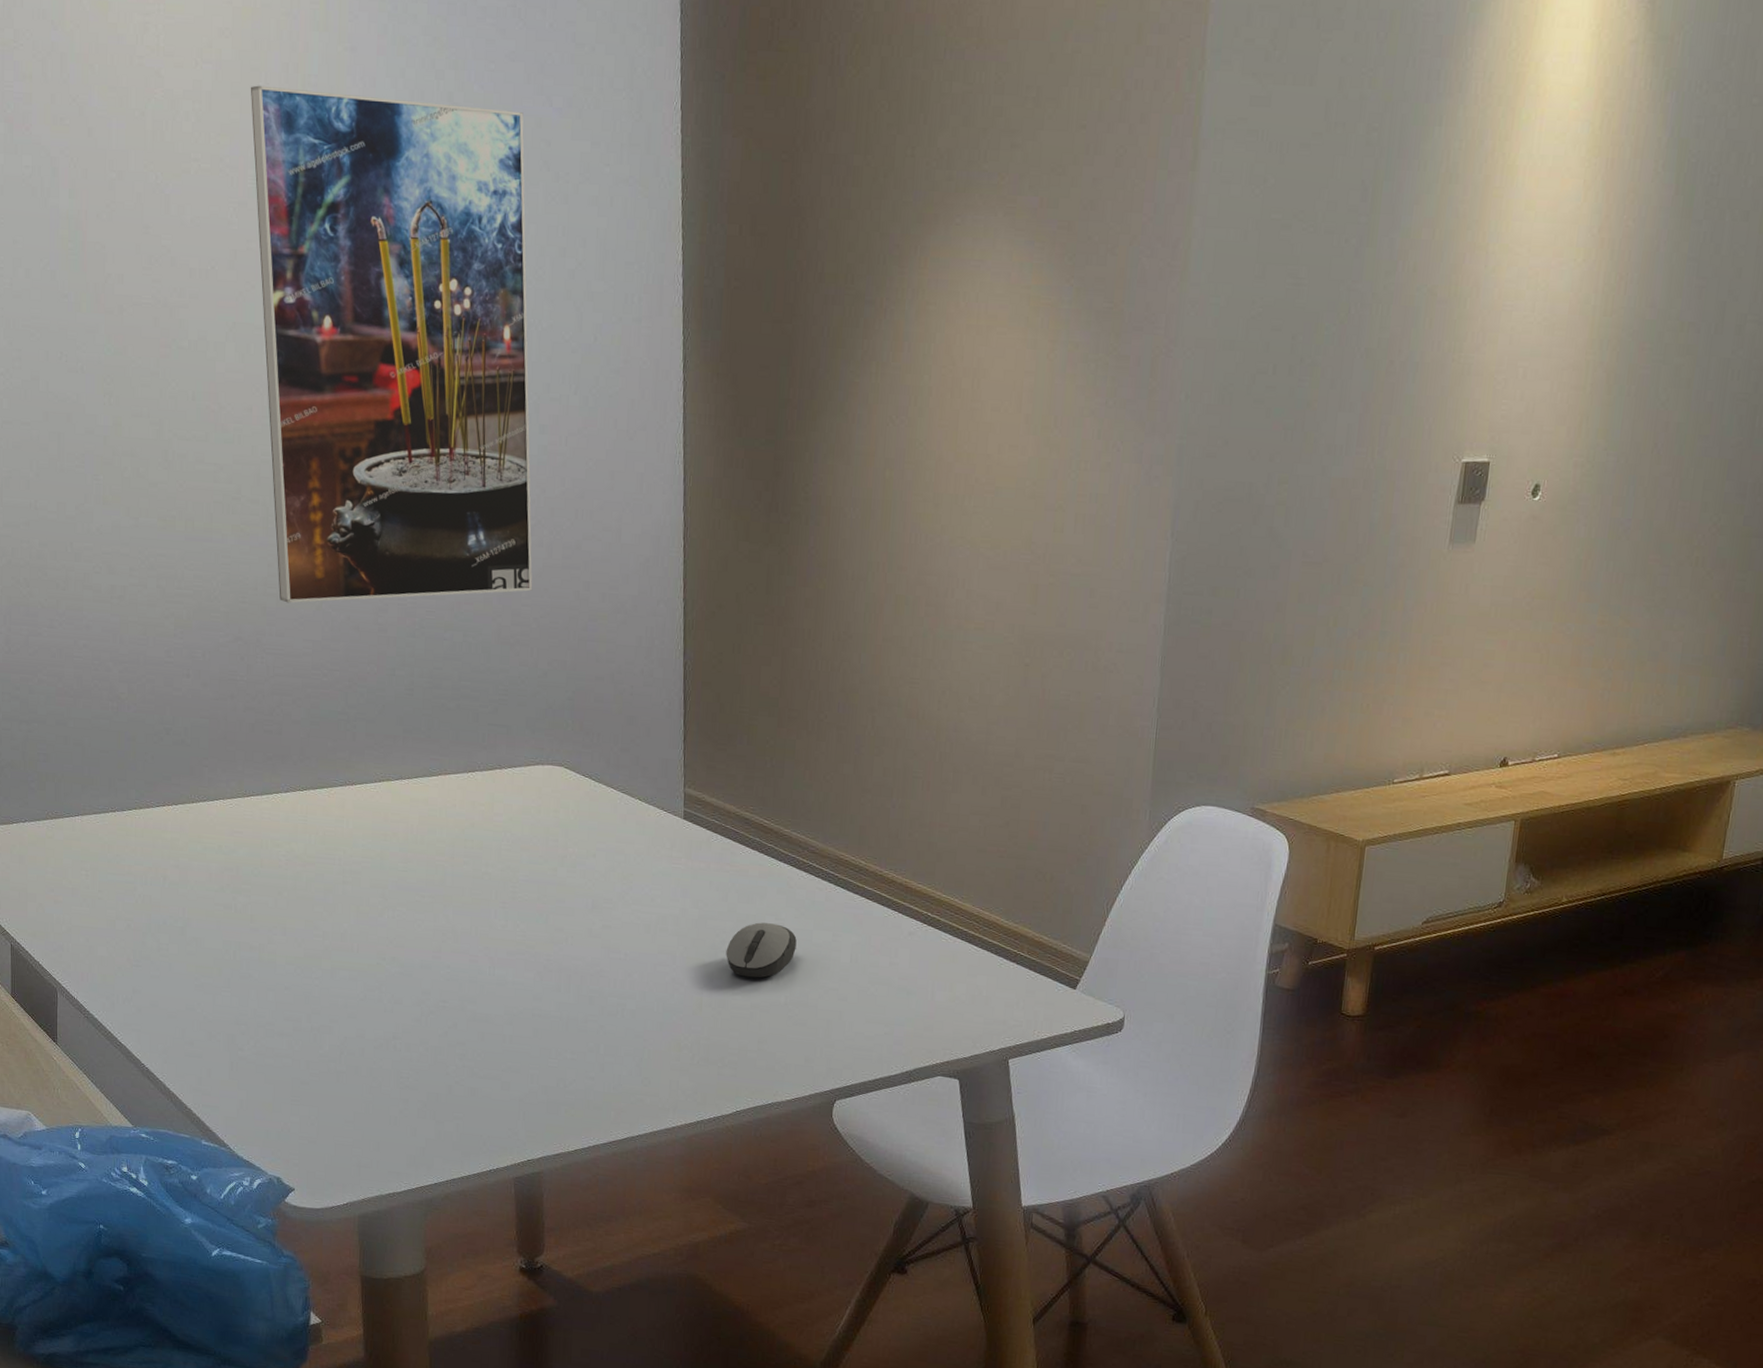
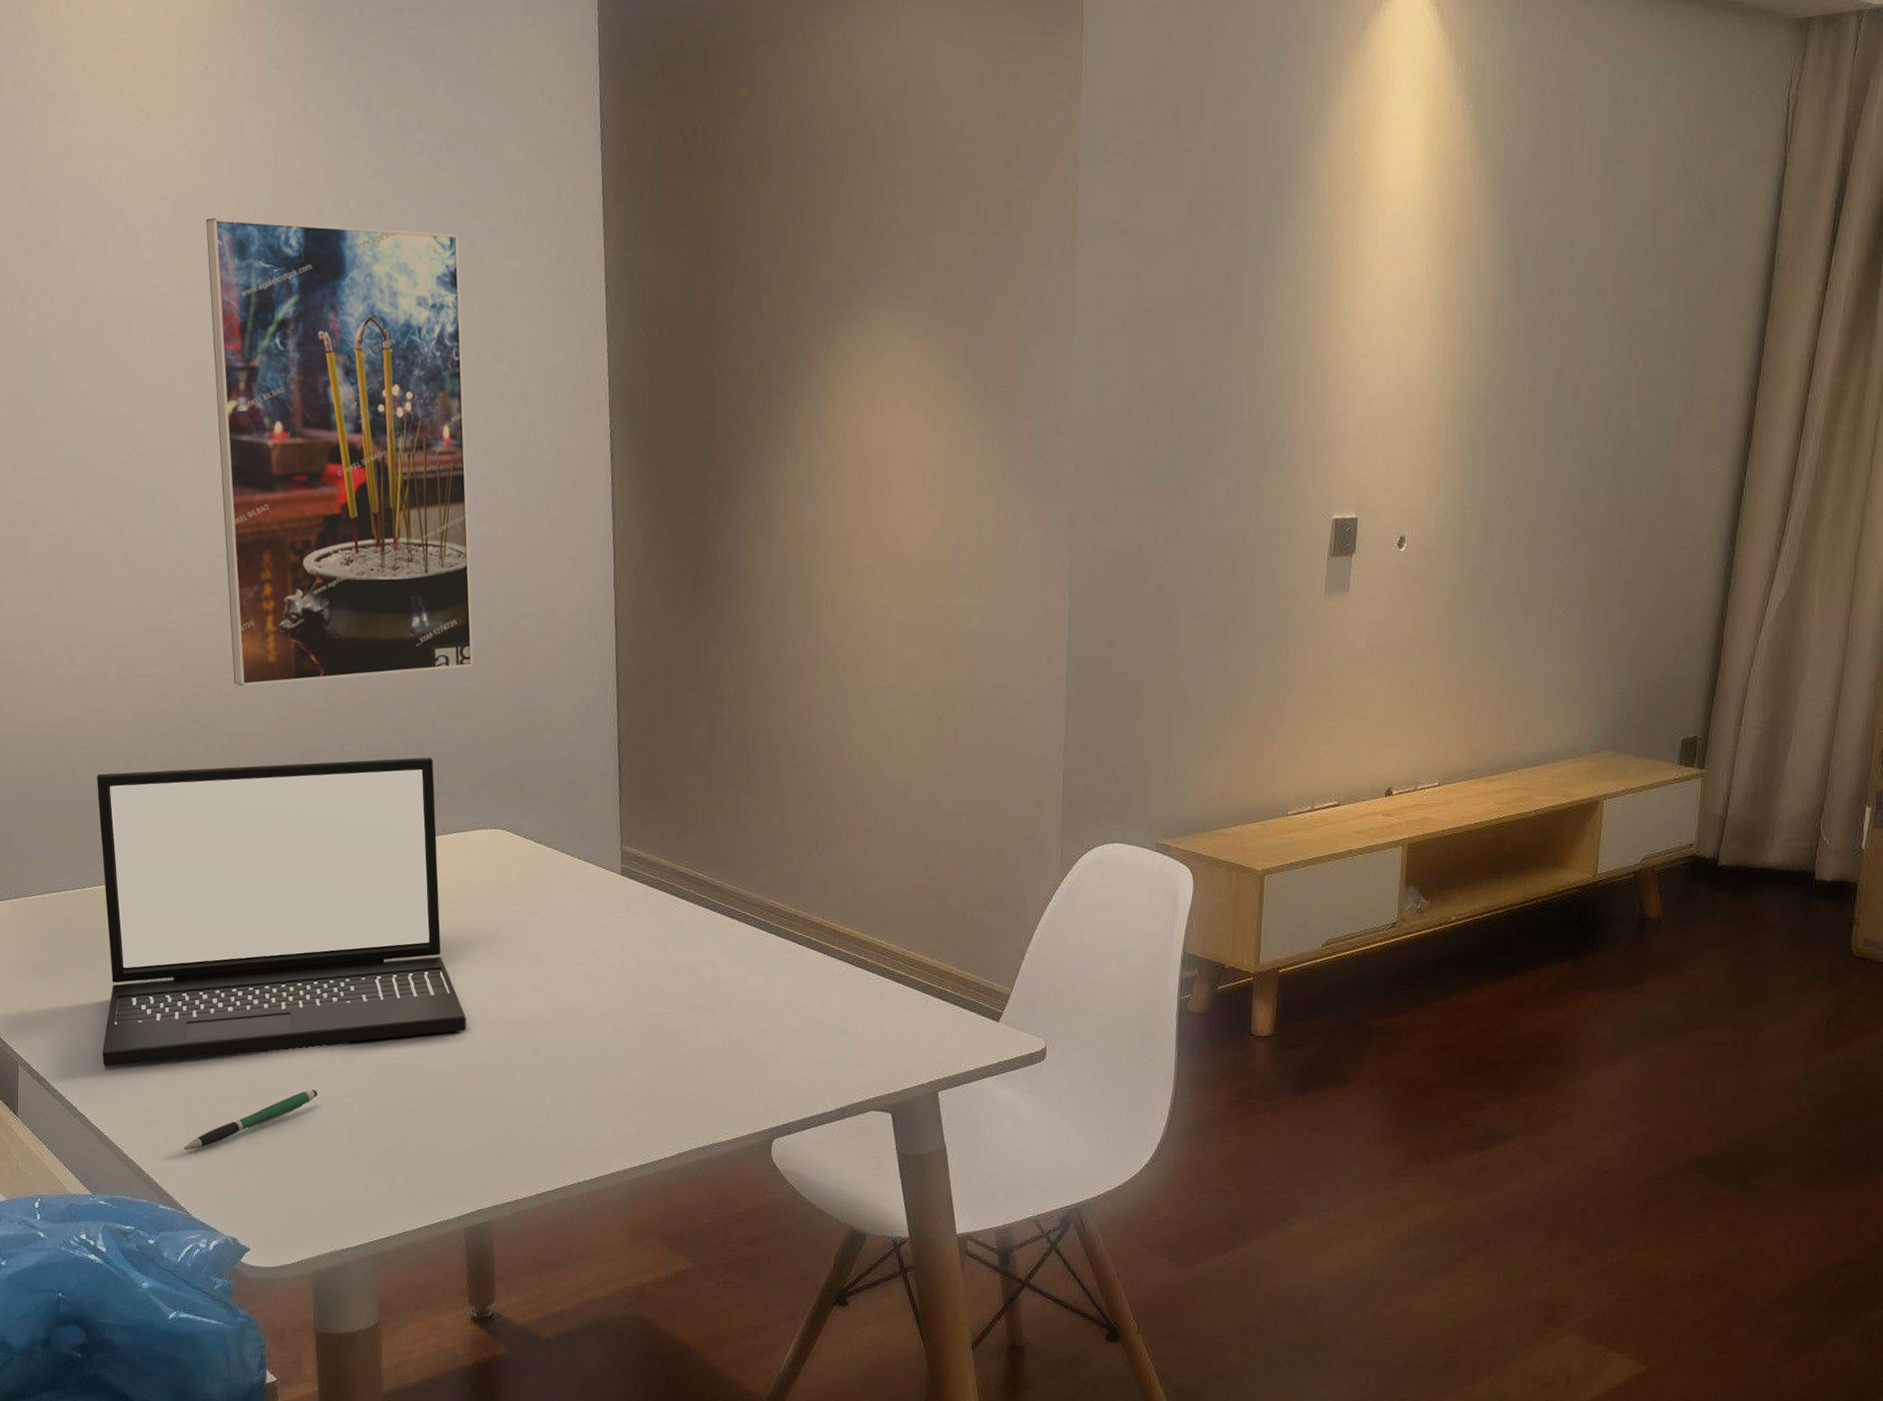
laptop: none [135,686,520,997] -> present [96,757,467,1067]
pen: none [226,1029,365,1087] -> present [183,1090,318,1151]
computer mouse: present [726,922,797,978] -> none [664,970,732,1024]

